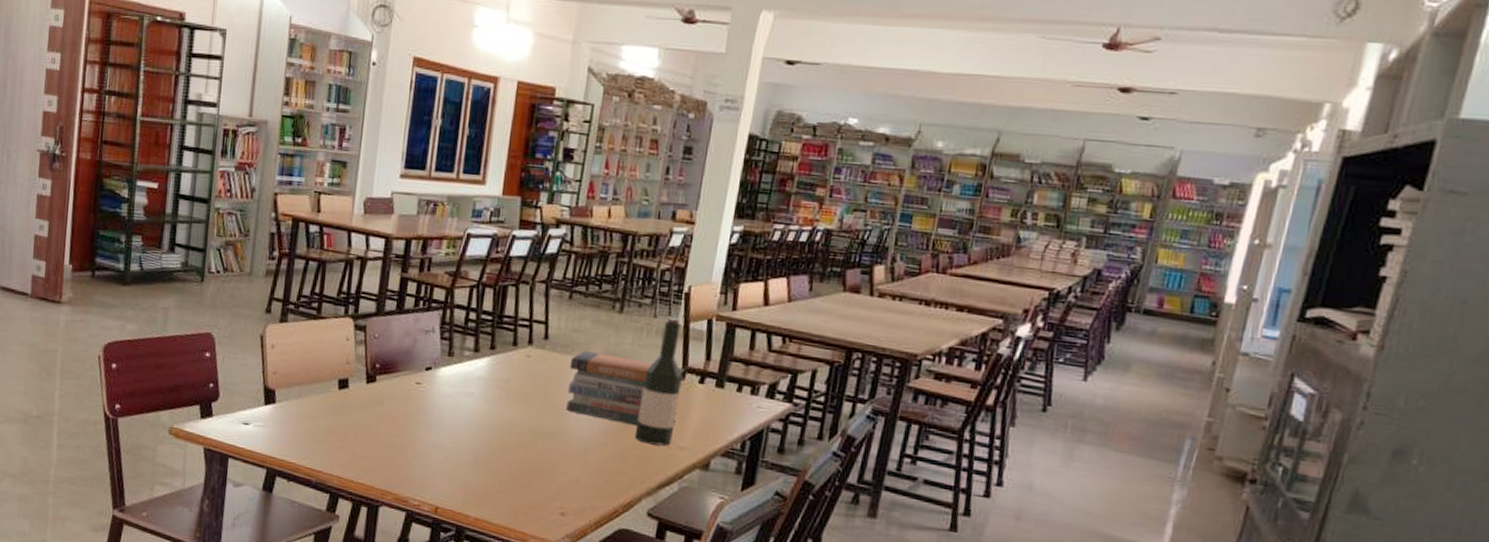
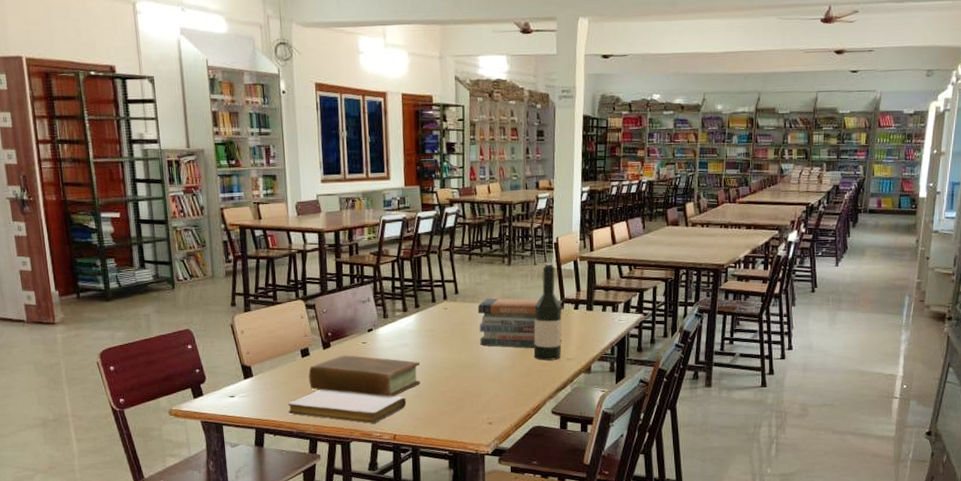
notebook: none [310,433,459,488] -> present [288,389,407,424]
book: none [342,393,485,458] -> present [308,354,421,397]

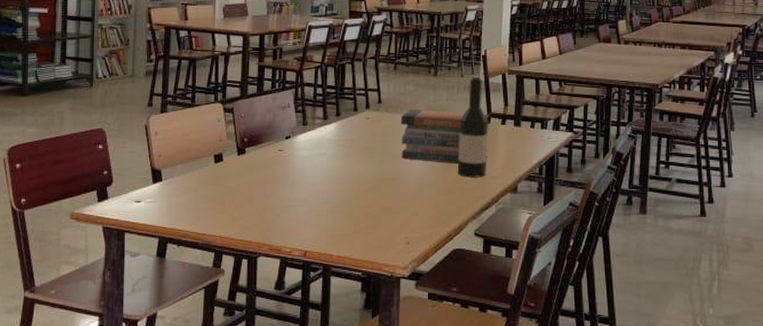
notebook: present [288,389,407,424] -> none [196,198,320,238]
book: present [308,354,421,397] -> none [220,161,338,209]

